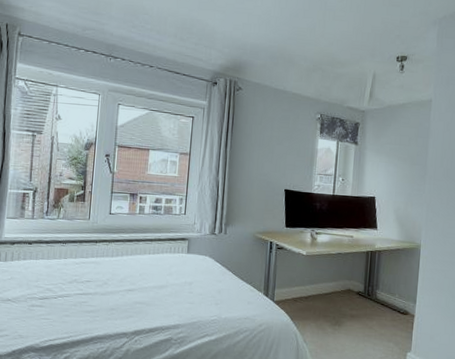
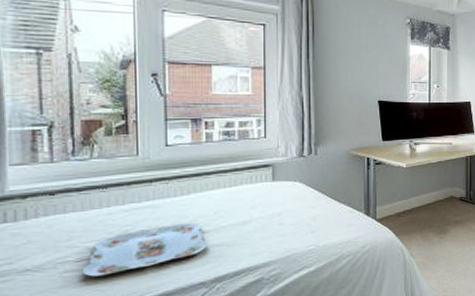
serving tray: none [42,280,132,314] -> present [82,223,207,277]

